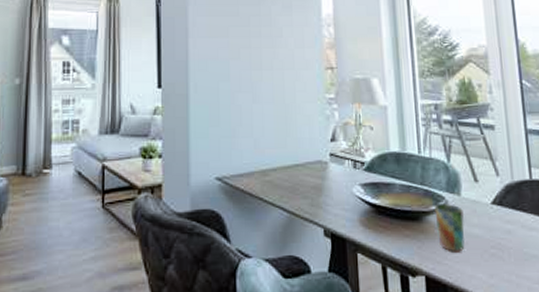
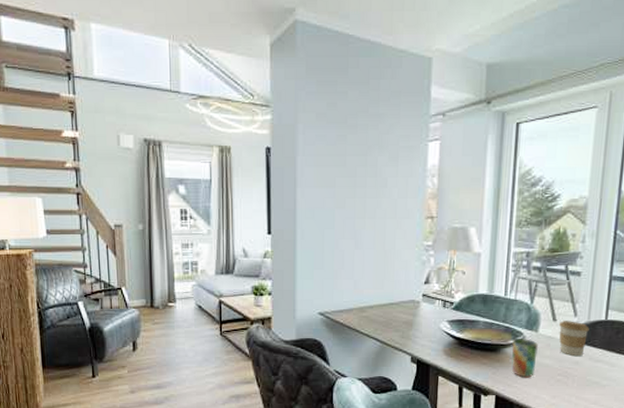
coffee cup: none [481,181,515,224] -> present [558,321,589,357]

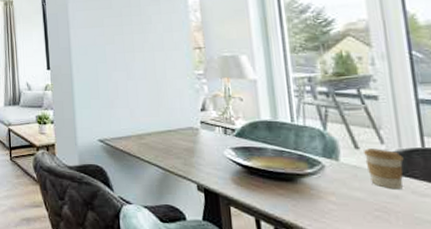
cup: present [511,339,538,378] -> none [309,168,345,212]

